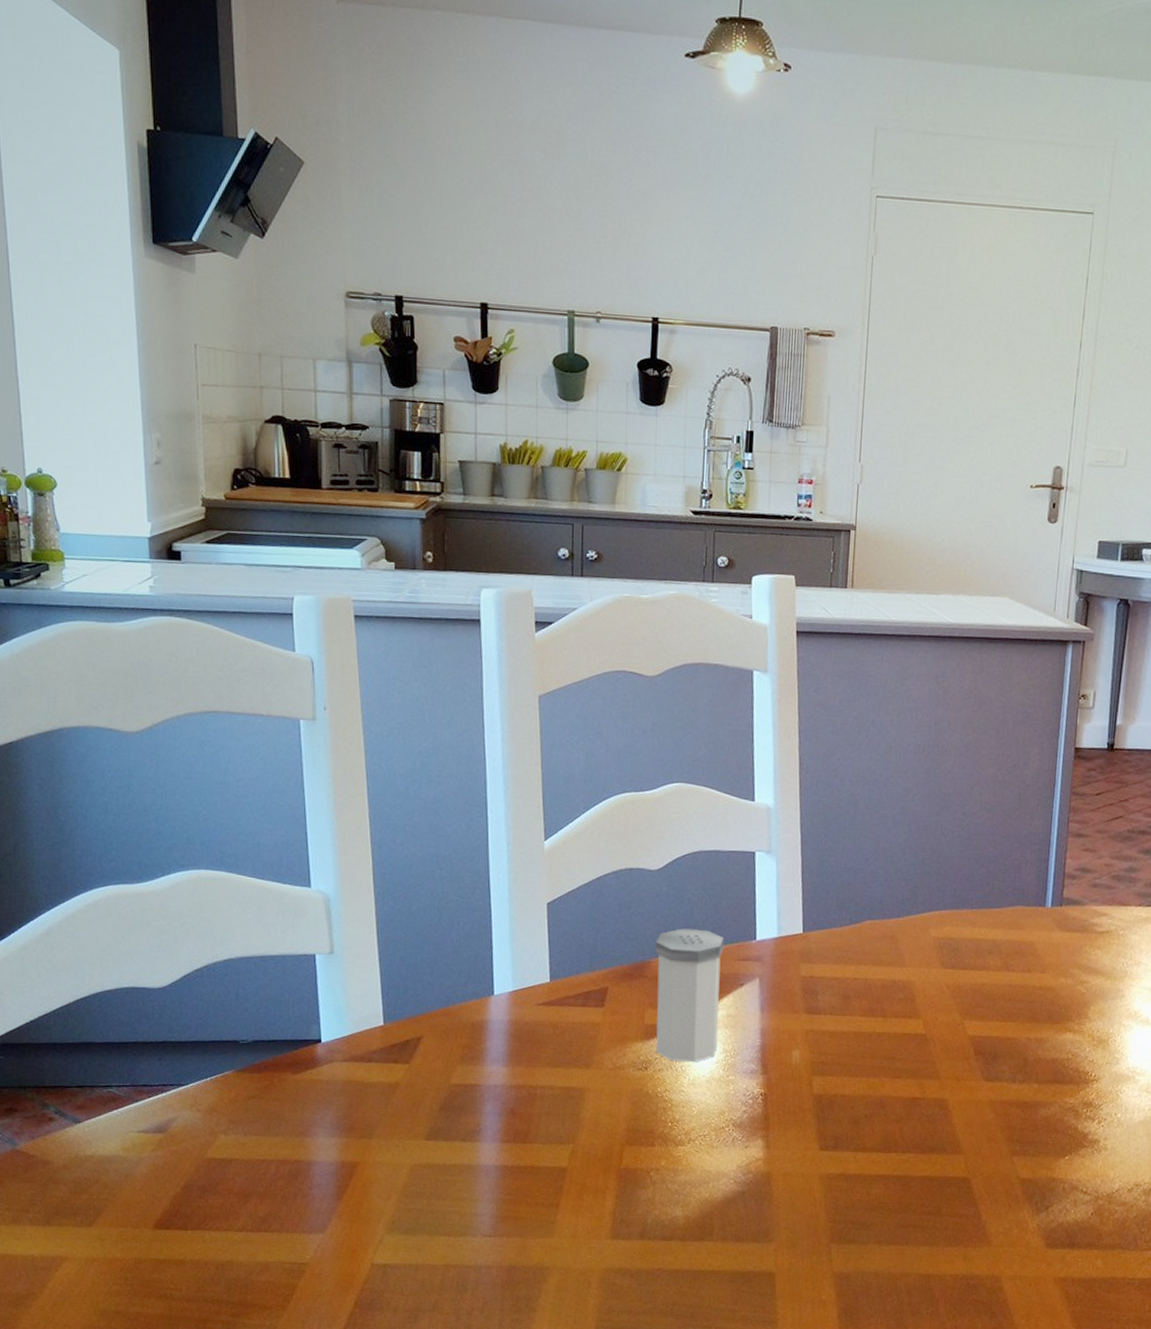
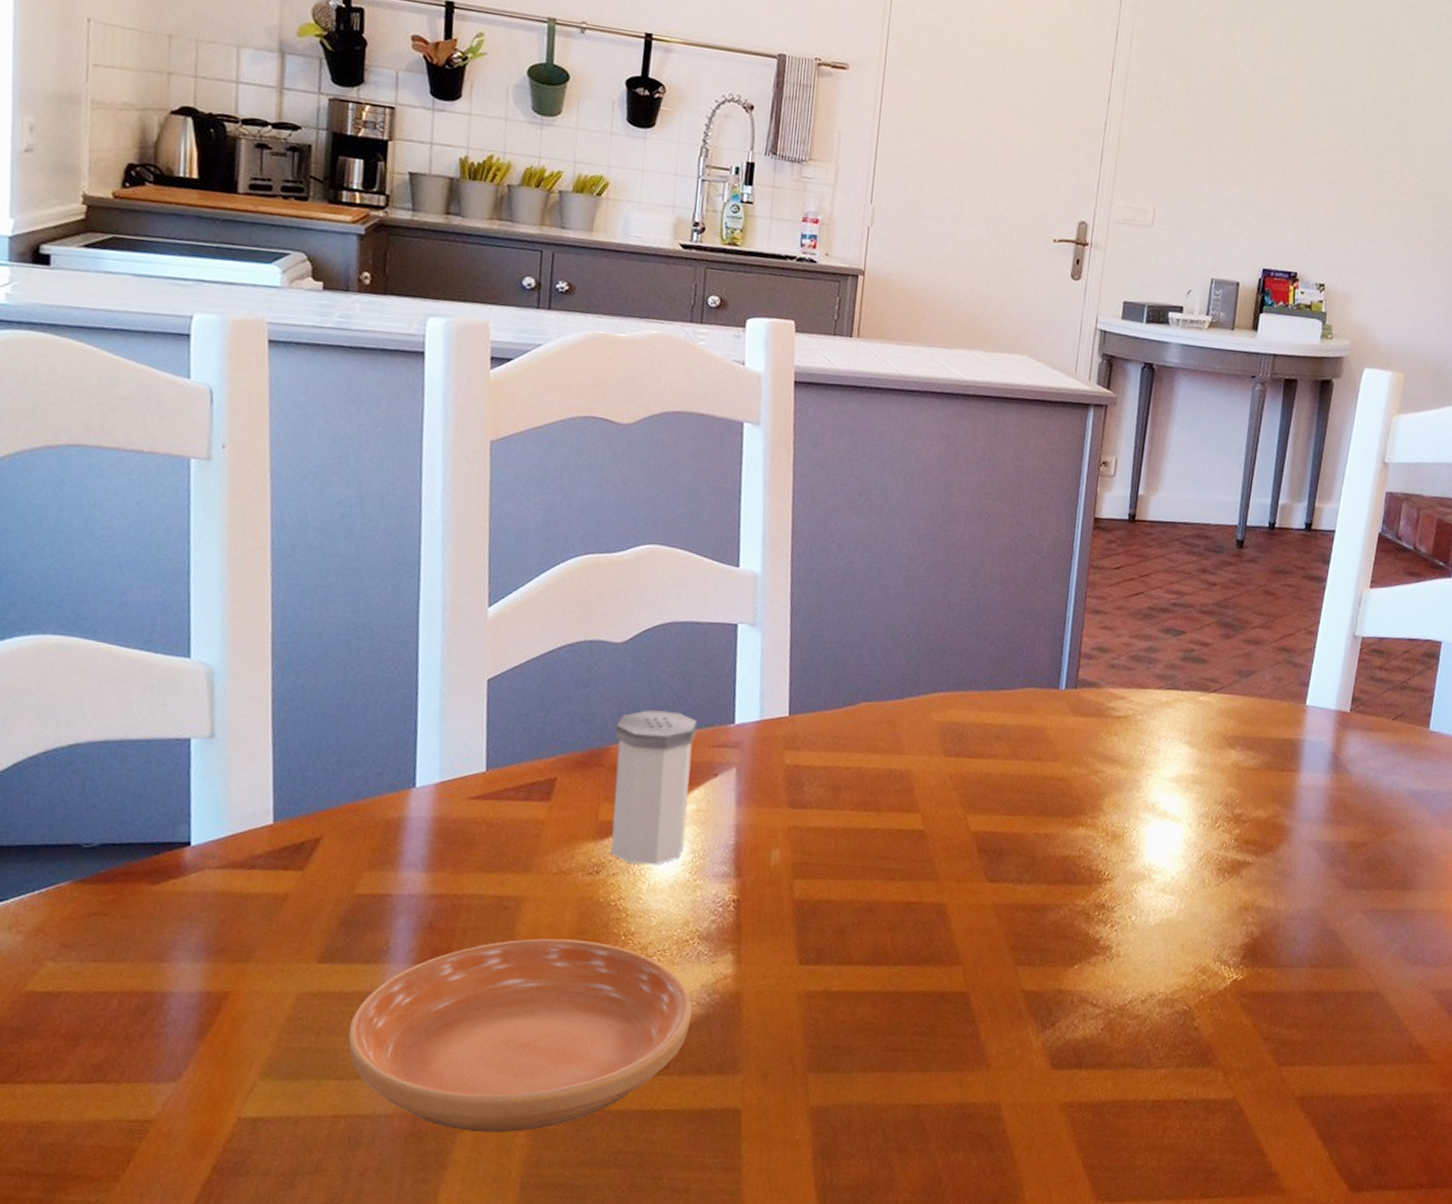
saucer: none [453,1123,730,1284] -> present [349,938,693,1132]

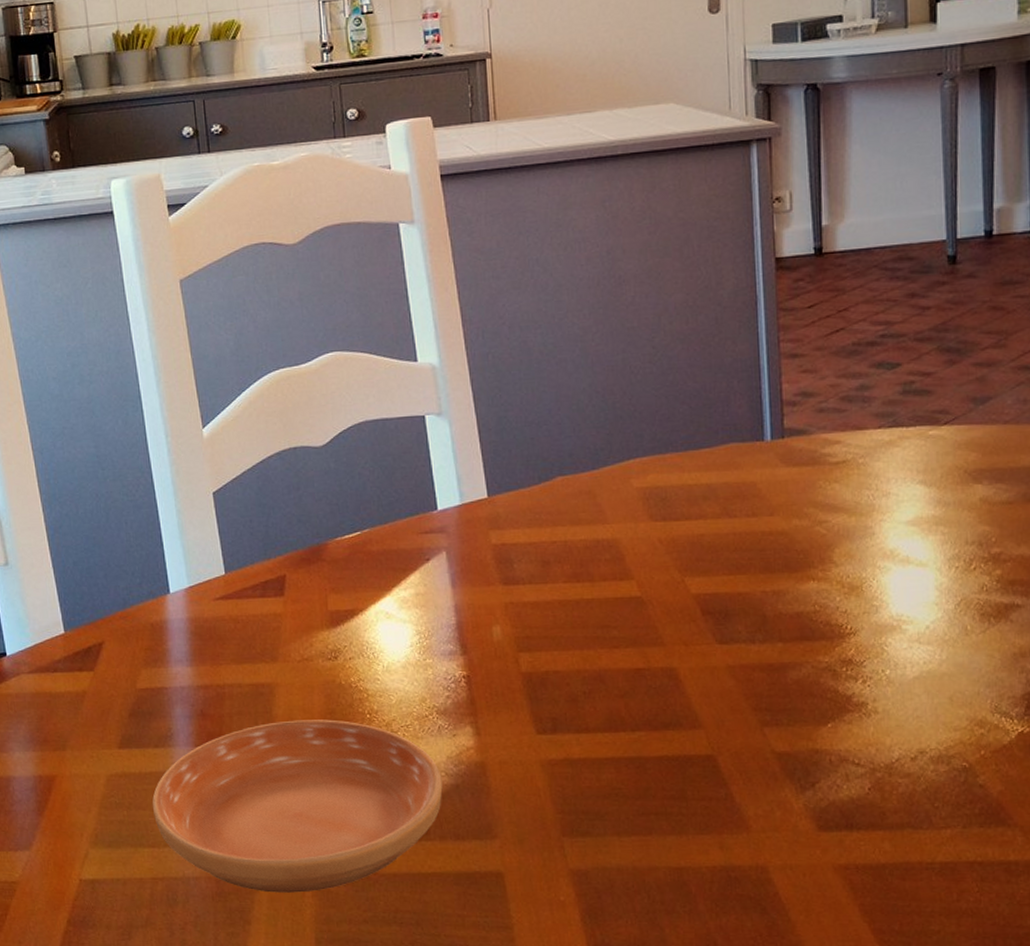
salt shaker: present [610,710,698,865] -> none [330,504,410,648]

